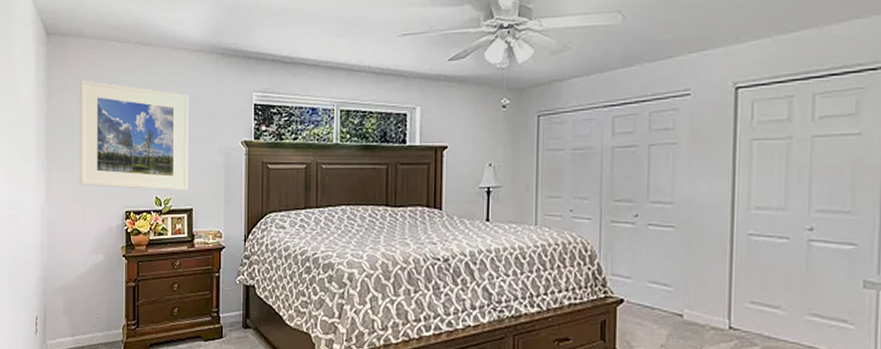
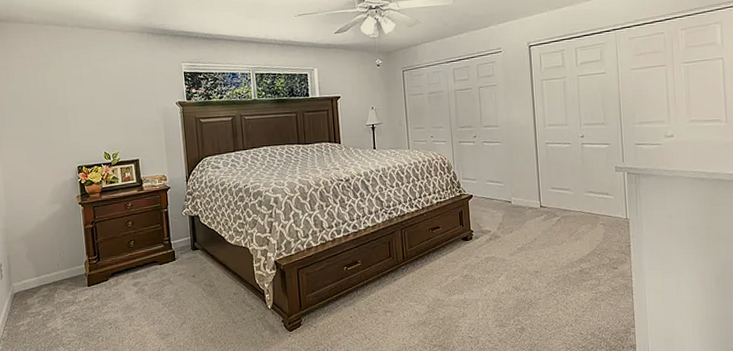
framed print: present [80,80,189,191] -> none [23,58,133,148]

